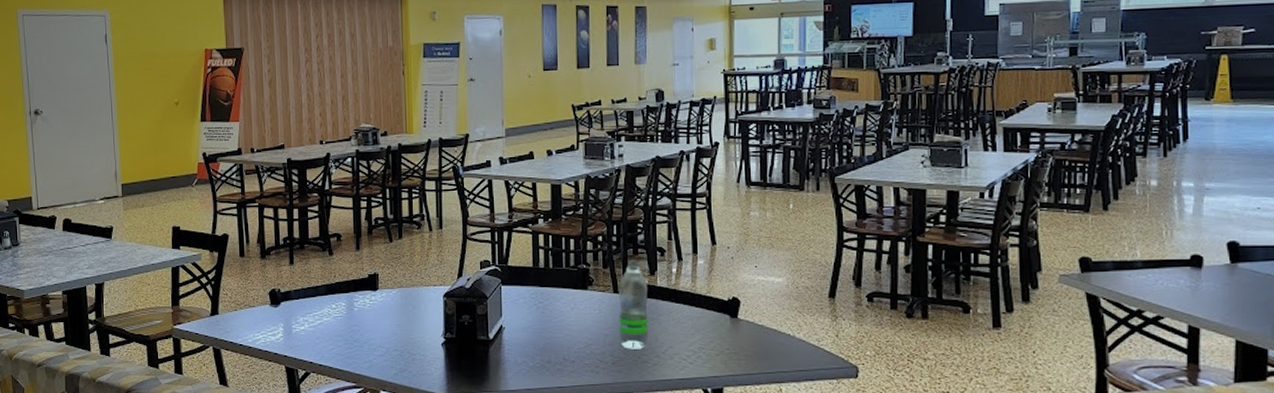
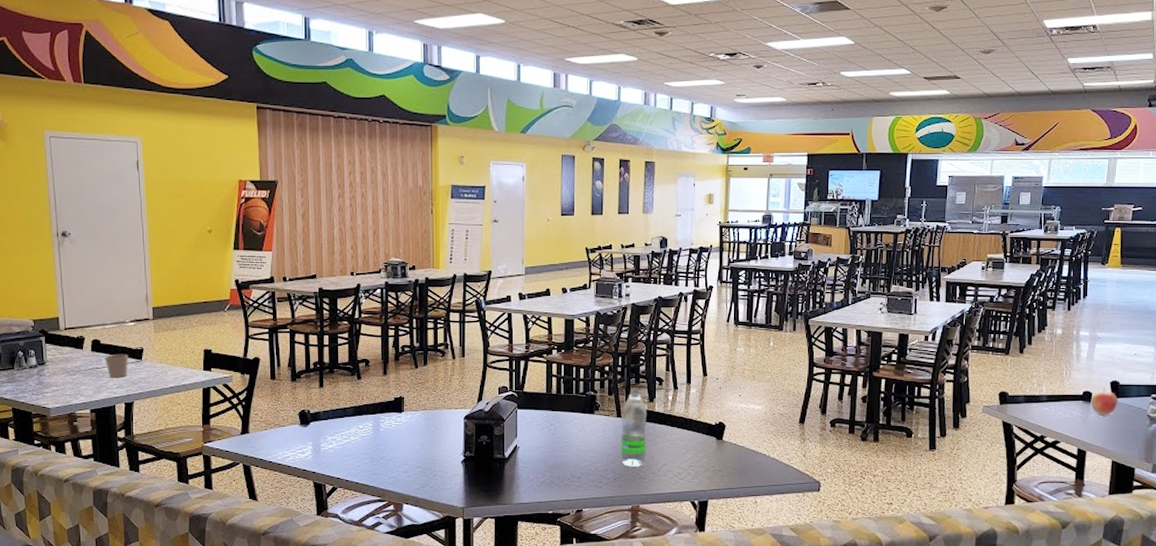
cup: none [75,233,98,258] -> present [104,354,128,378]
apple: none [1201,249,1239,285] -> present [1090,387,1118,416]

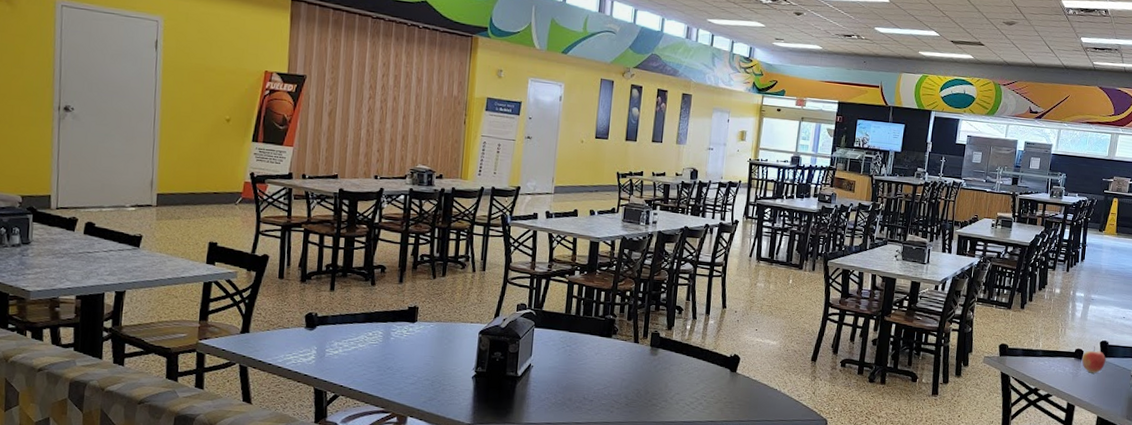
cup: present [104,354,128,378] -> none [98,239,124,265]
bottle: present [620,387,647,467] -> none [634,314,665,394]

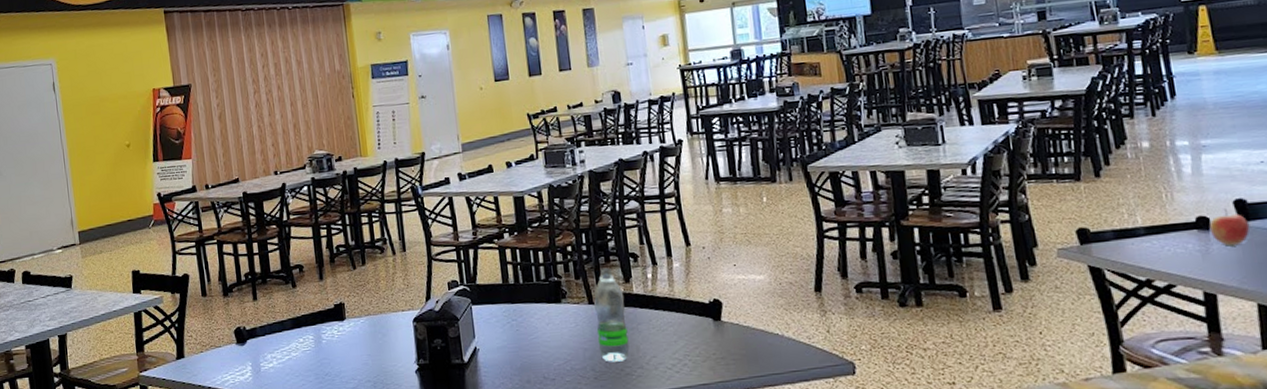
bottle: none [634,314,665,394] -> present [593,267,630,362]

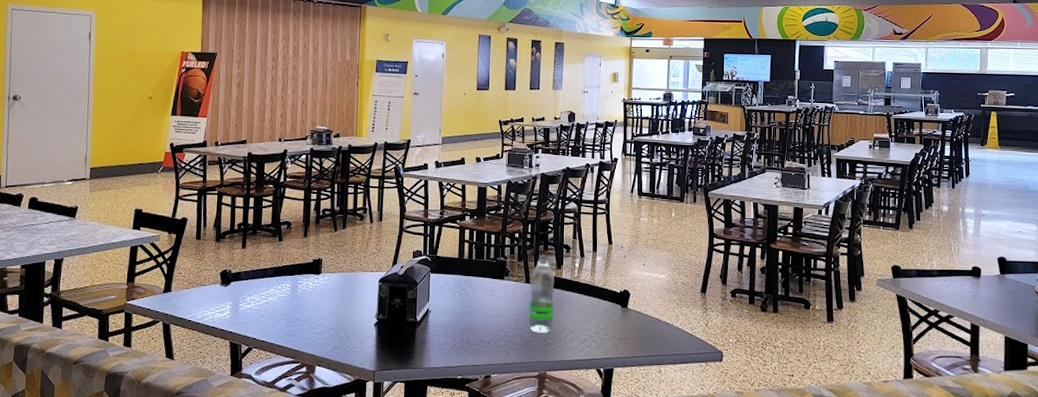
apple: present [1209,209,1250,247] -> none [980,263,1006,291]

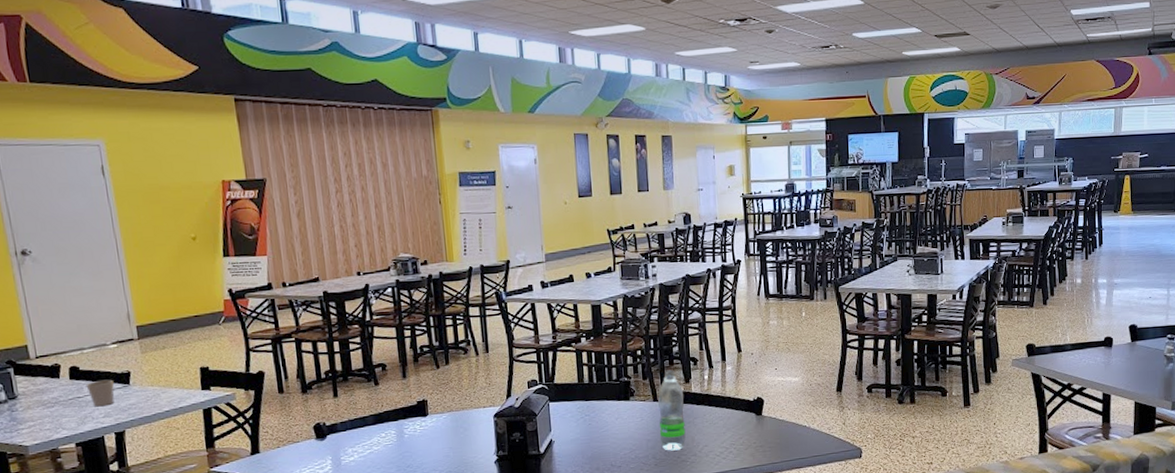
cup: none [40,211,62,235] -> present [86,379,115,407]

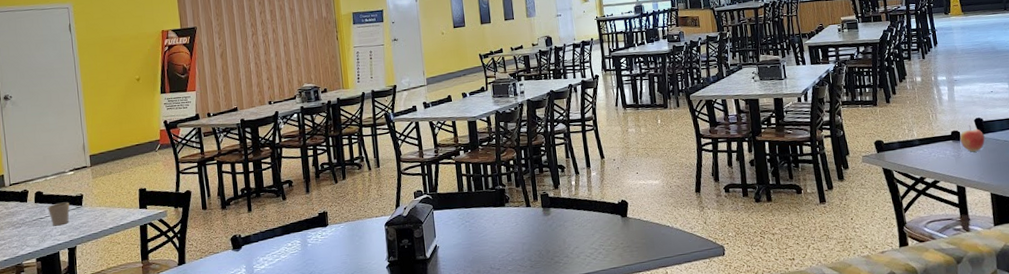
bottle: present [658,369,686,451] -> none [530,177,558,253]
apple: none [1112,331,1137,360] -> present [959,125,985,152]

